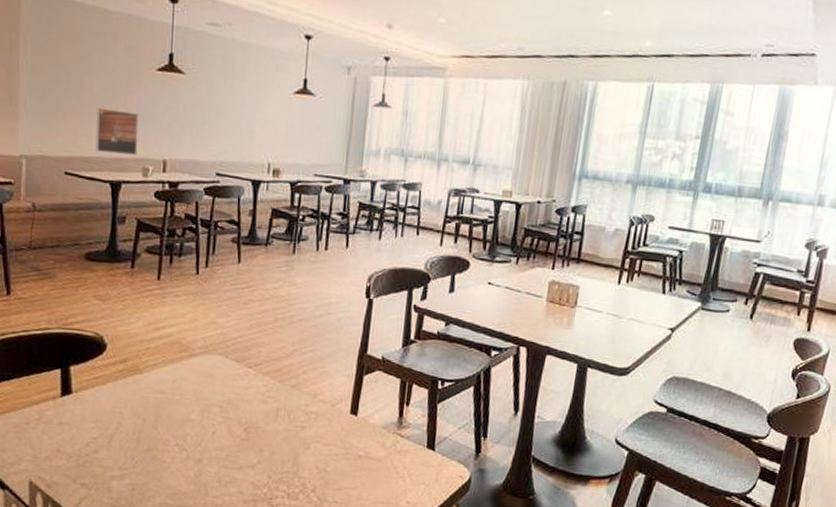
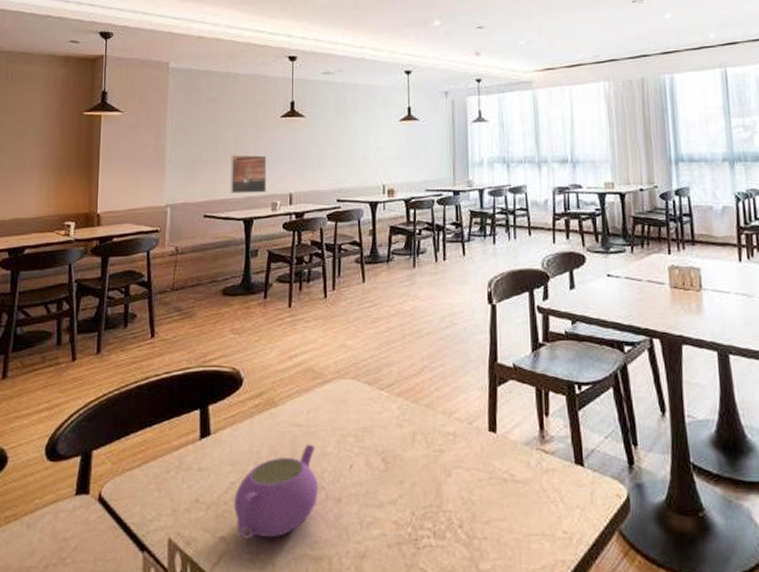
teapot: none [95,410,181,488] -> present [233,444,319,539]

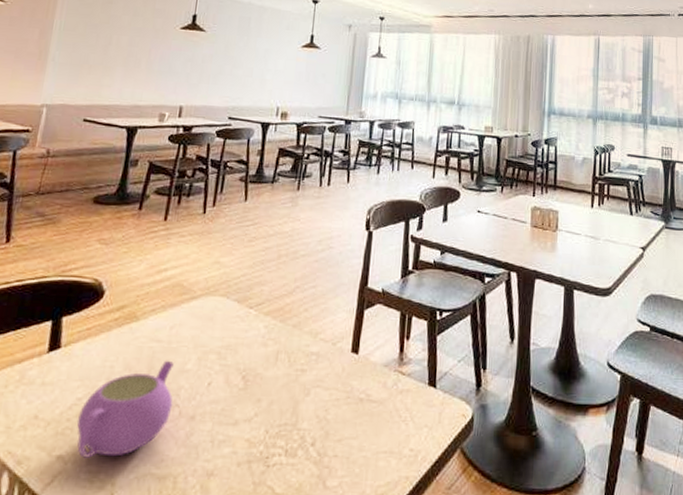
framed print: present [230,154,267,193] -> none [116,61,161,103]

